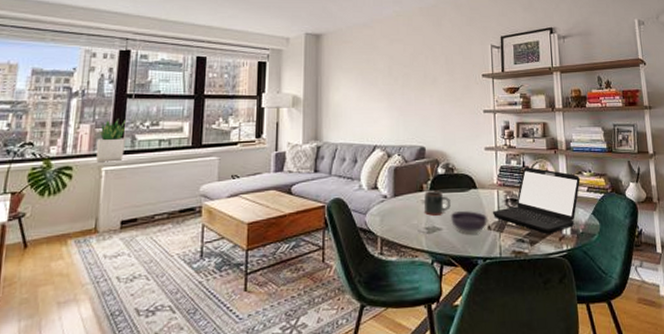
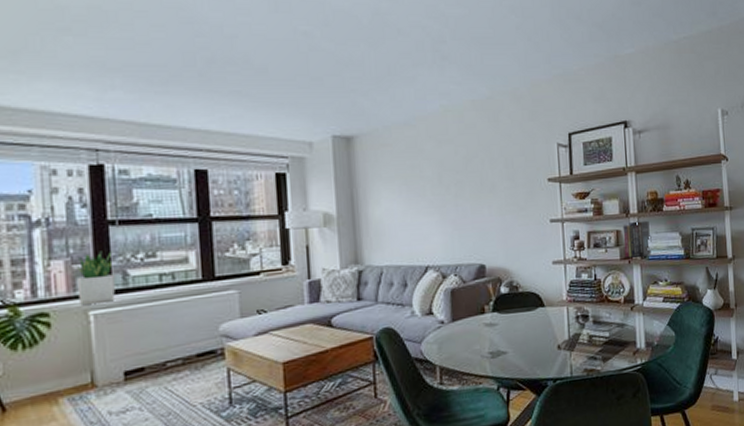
mug: present [423,191,451,216] -> none [486,311,516,339]
bowl: present [450,211,487,235] -> none [515,331,557,356]
laptop: present [492,167,581,234] -> none [561,279,656,350]
books: none [549,115,576,149] -> present [622,220,651,258]

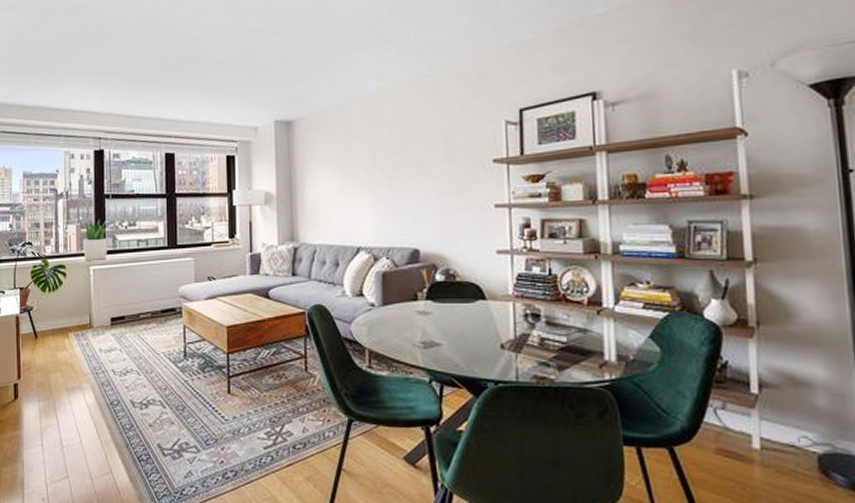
books: present [622,220,651,258] -> none [587,209,627,253]

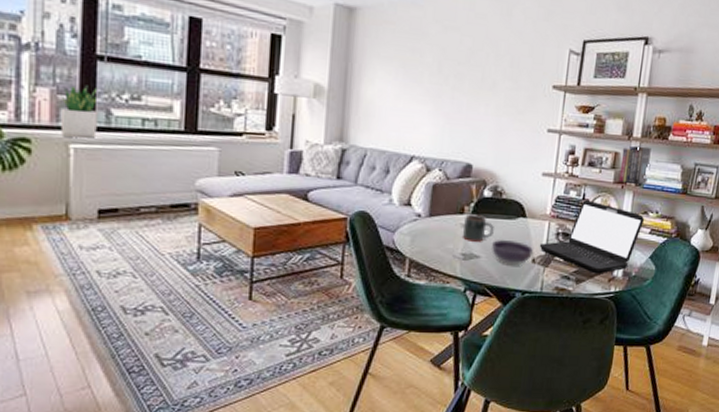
mug: none [418,300,452,329] -> present [462,214,494,242]
bowl: none [451,326,500,353] -> present [490,240,533,266]
laptop: none [506,275,634,359] -> present [539,200,645,274]
books: none [587,209,627,253] -> present [618,145,652,185]

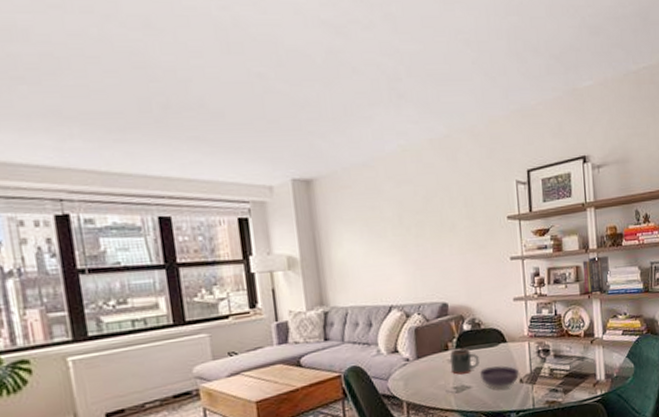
planter: present [60,85,98,139] -> none [50,299,92,352]
laptop: present [539,200,645,274] -> none [523,315,616,382]

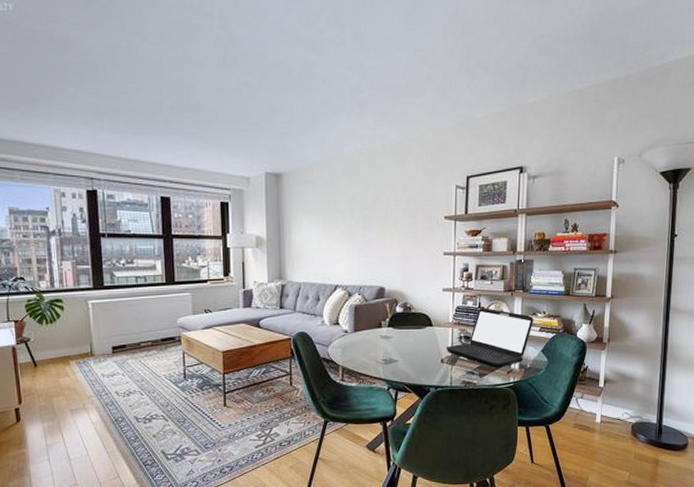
mug: present [450,348,479,375] -> none [381,327,407,349]
bowl: present [479,365,519,390] -> none [406,346,441,366]
laptop: none [523,315,616,382] -> present [446,308,534,368]

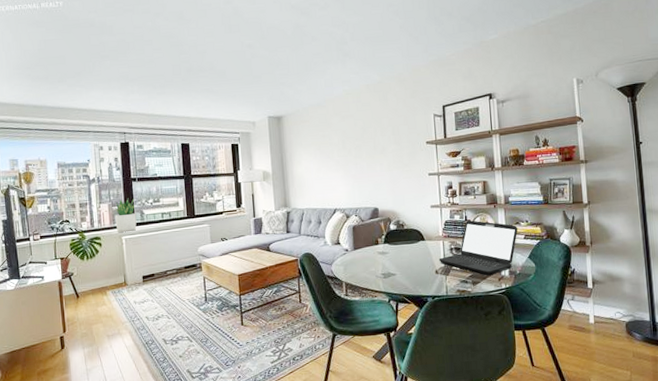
planter: none [79,256,106,296] -> present [114,198,137,233]
books: present [508,258,534,291] -> none [488,173,514,203]

